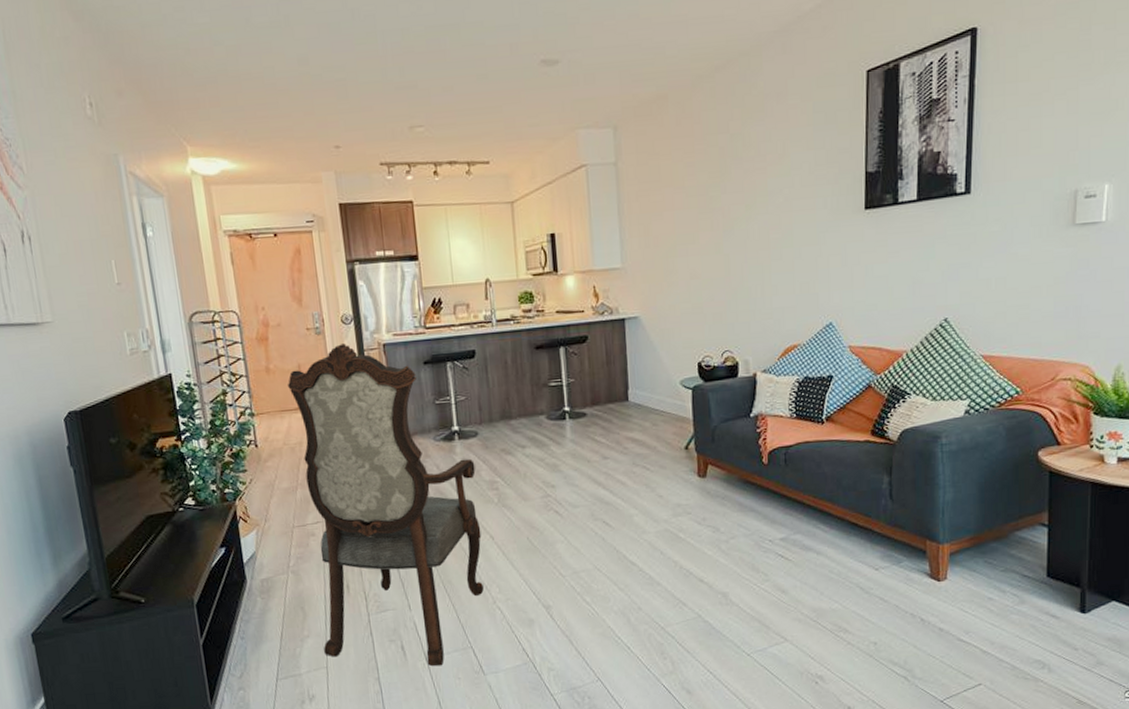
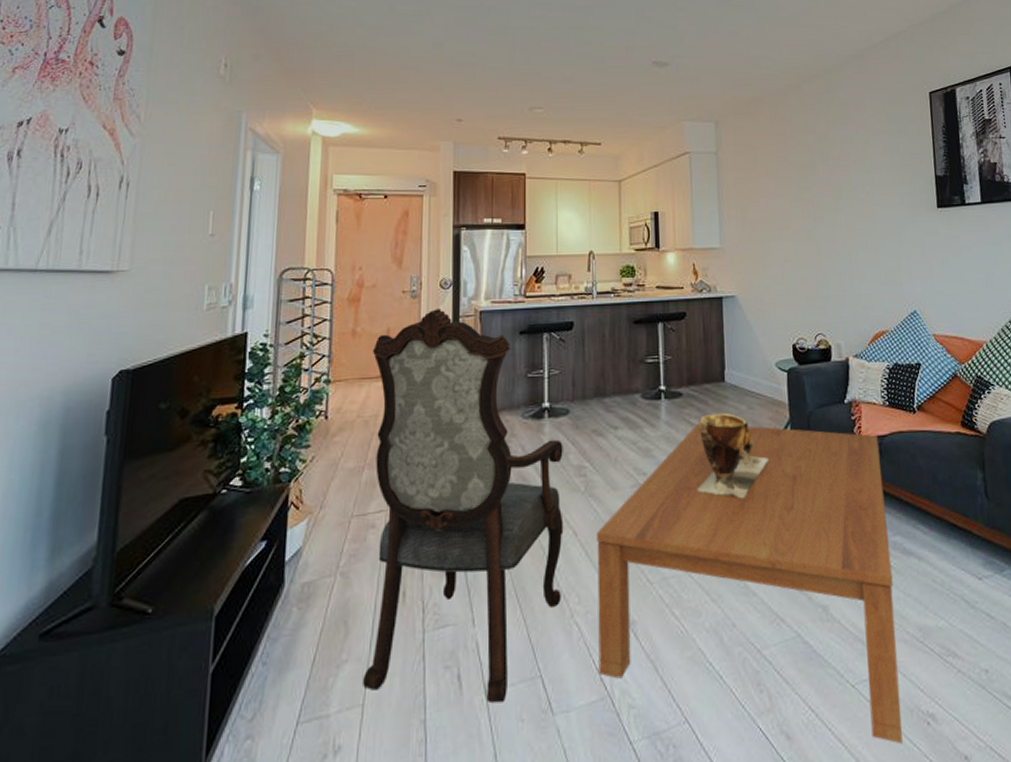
coffee table: none [512,440,792,698] -> present [597,423,903,745]
clay pot: none [603,429,673,506] -> present [697,412,769,499]

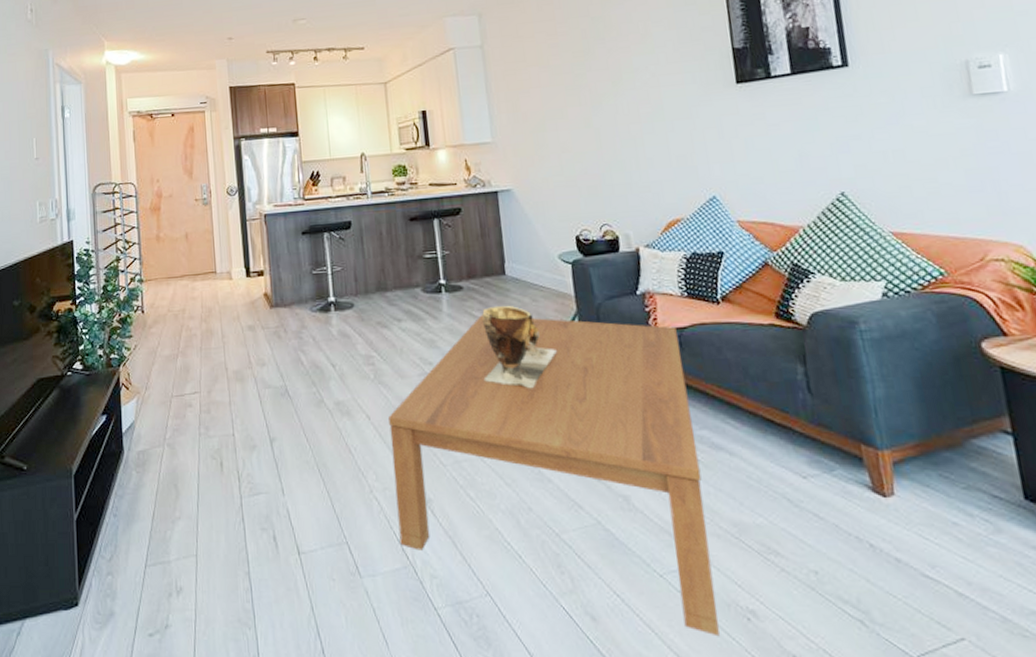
armchair: present [363,309,564,703] -> none [175,214,360,563]

